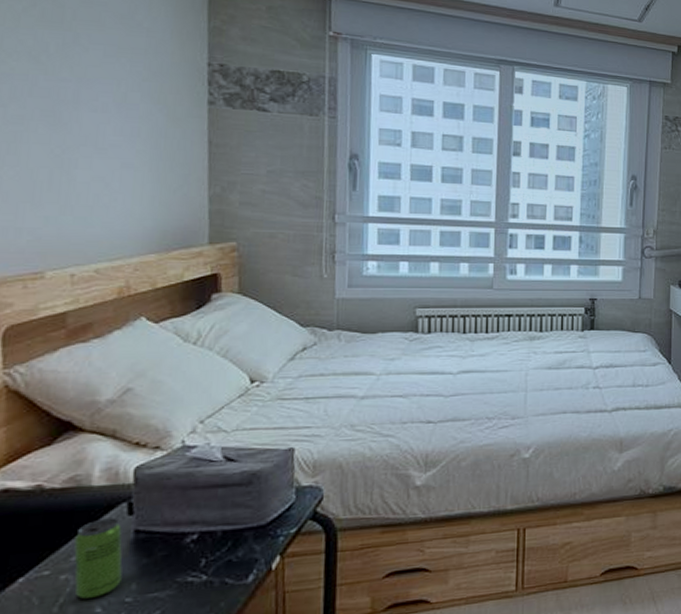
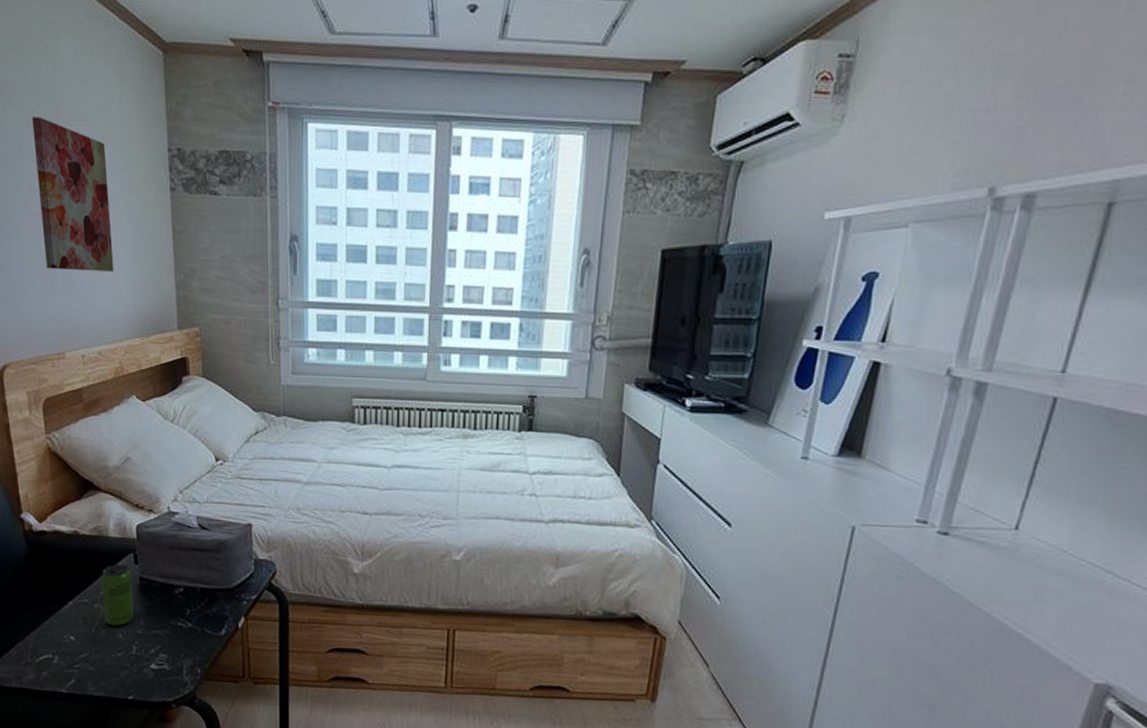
wall art: none [22,15,127,183] -> present [32,117,114,272]

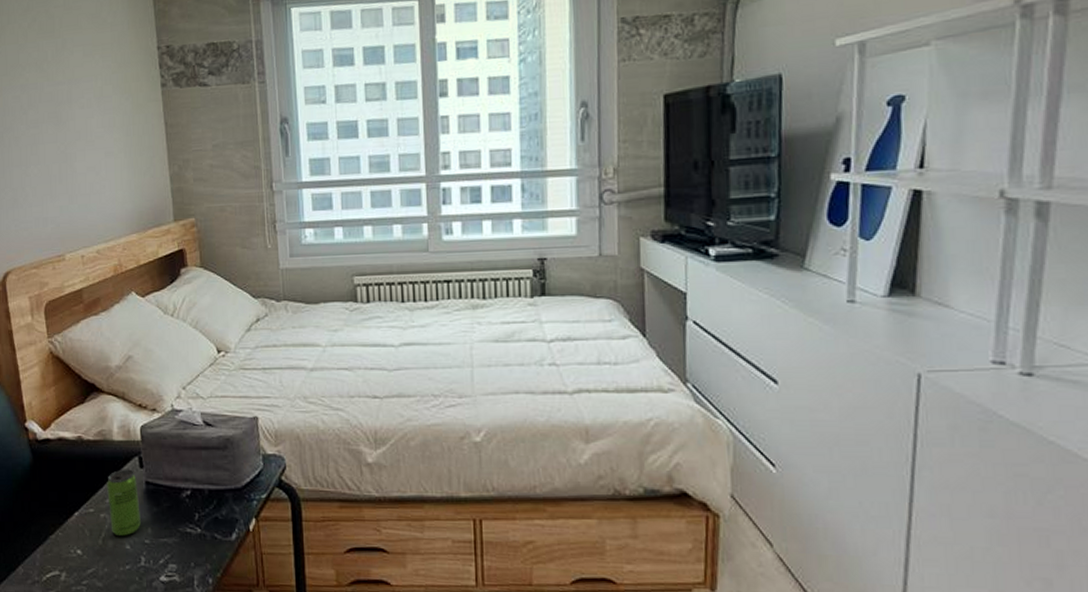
wall art: present [32,117,114,272] -> none [29,30,110,174]

